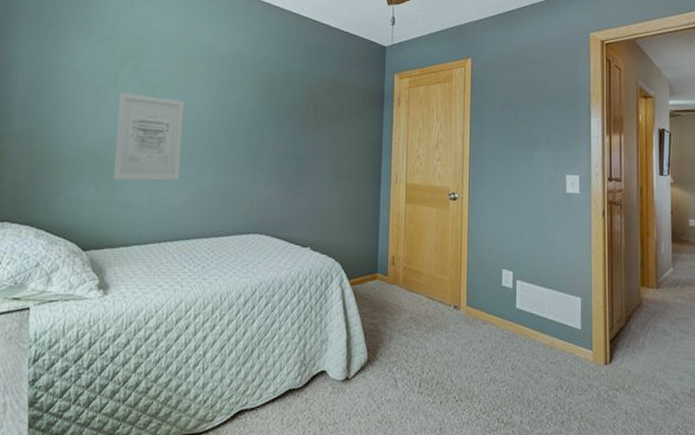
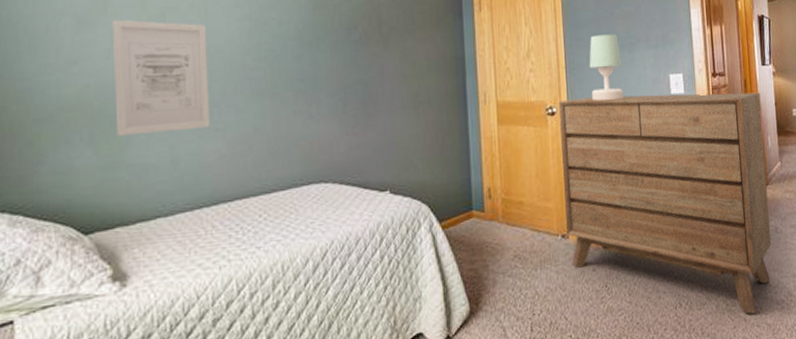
dresser: none [458,187,659,410] -> present [558,92,772,315]
table lamp: none [491,134,521,192] -> present [589,34,624,101]

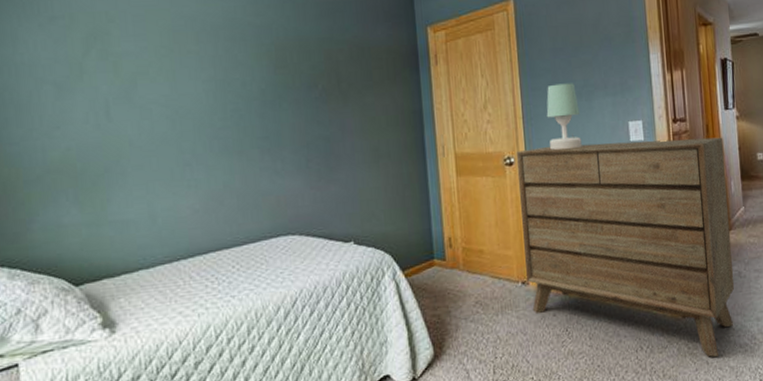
wall art: present [113,19,210,137] -> none [89,85,183,196]

